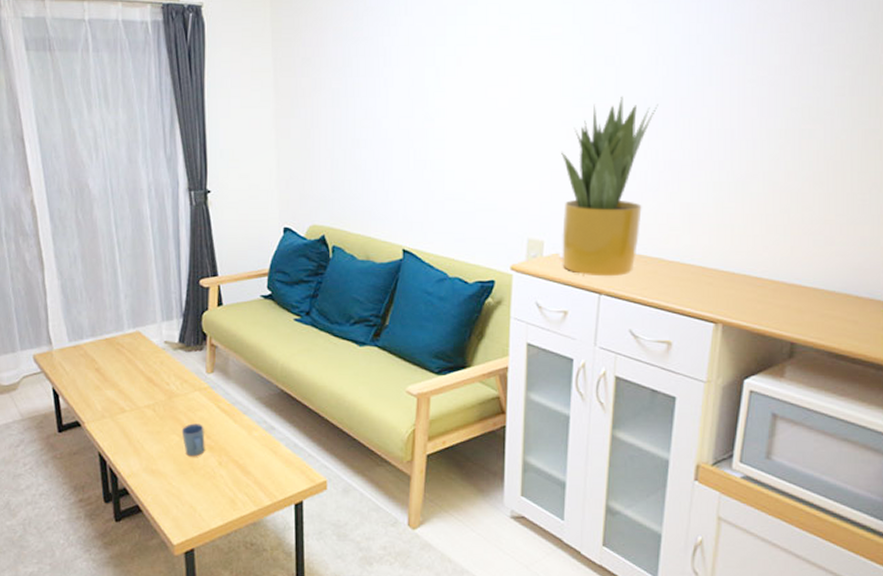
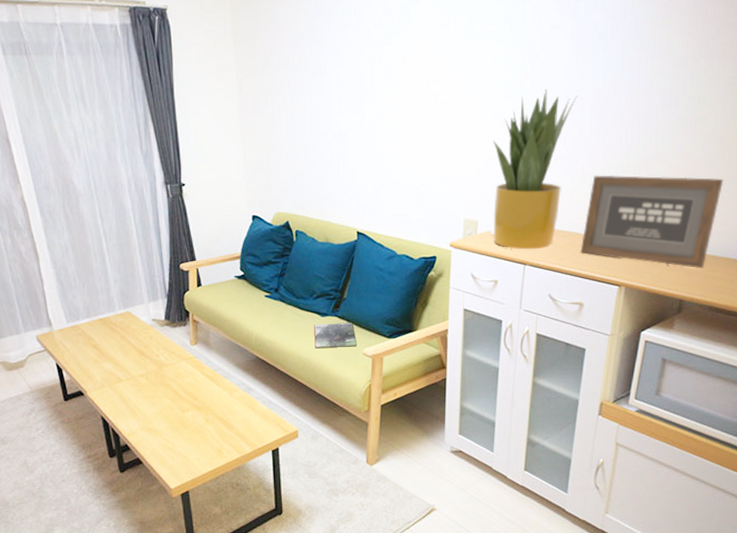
mug: present [181,423,205,457] -> none [172,388,193,416]
magazine: none [350,354,399,384] -> present [314,323,357,349]
picture frame: none [666,193,838,306] -> present [580,175,724,269]

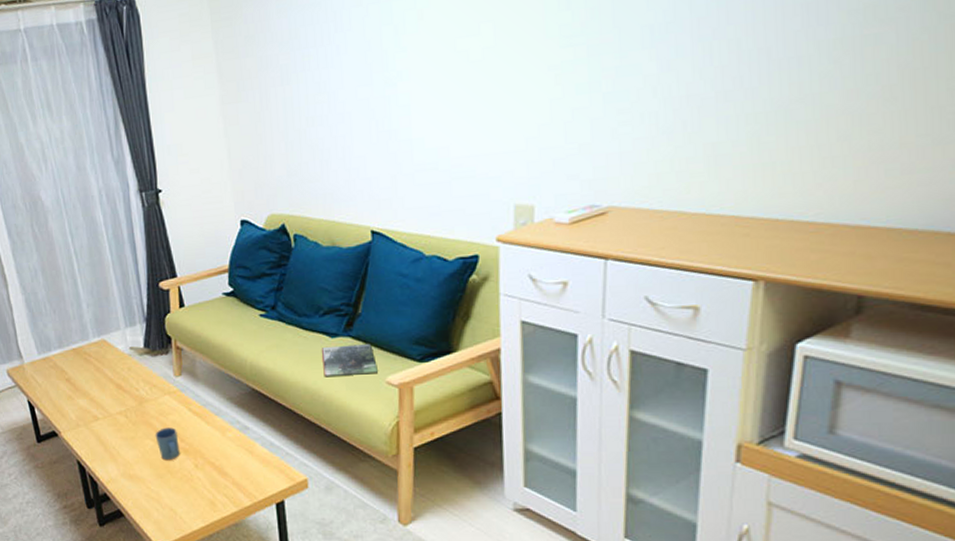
mug: none [172,388,193,416] -> present [155,427,180,461]
planter: present [493,89,577,250] -> none [549,26,669,240]
picture frame: present [580,175,724,269] -> none [689,118,919,251]

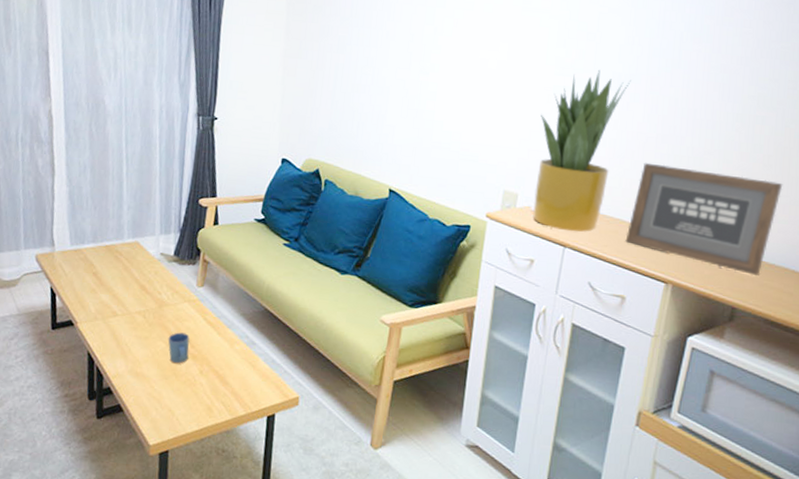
magazine: present [322,344,378,377] -> none [329,281,375,312]
planter: none [549,26,669,240] -> present [533,69,631,232]
picture frame: none [689,118,919,251] -> present [625,162,783,276]

